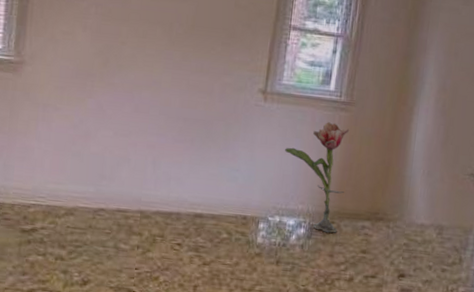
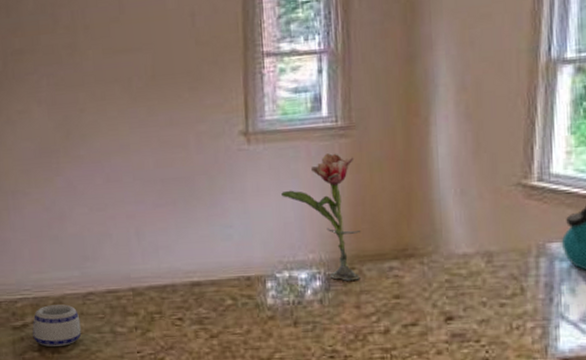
mug: none [40,214,88,254] -> present [32,304,82,347]

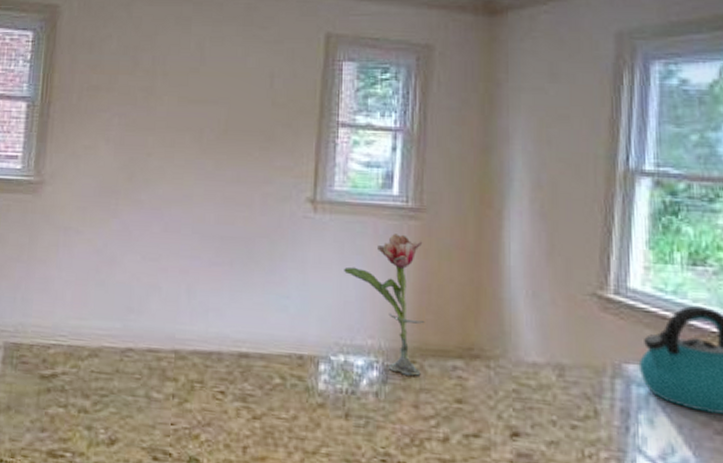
mug: present [32,304,82,347] -> none [60,356,115,406]

